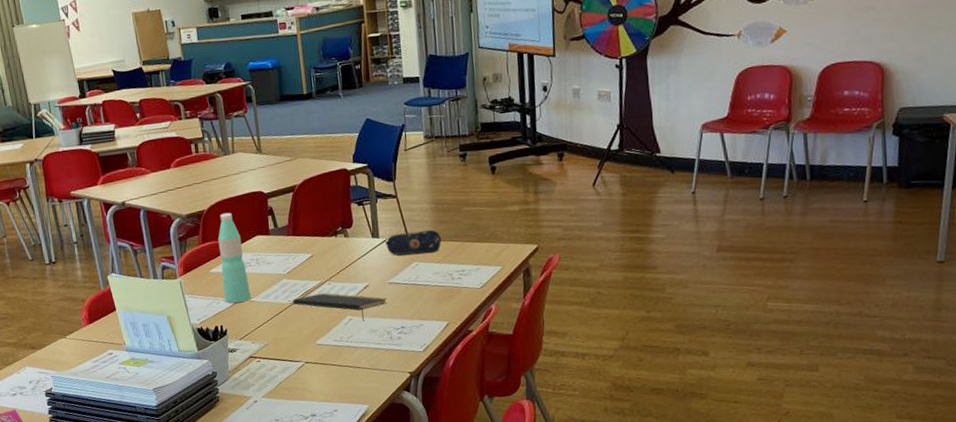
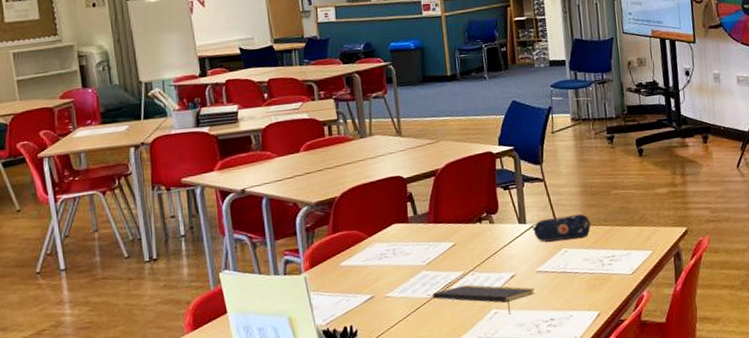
water bottle: present [217,212,251,303] -> none [350,199,386,300]

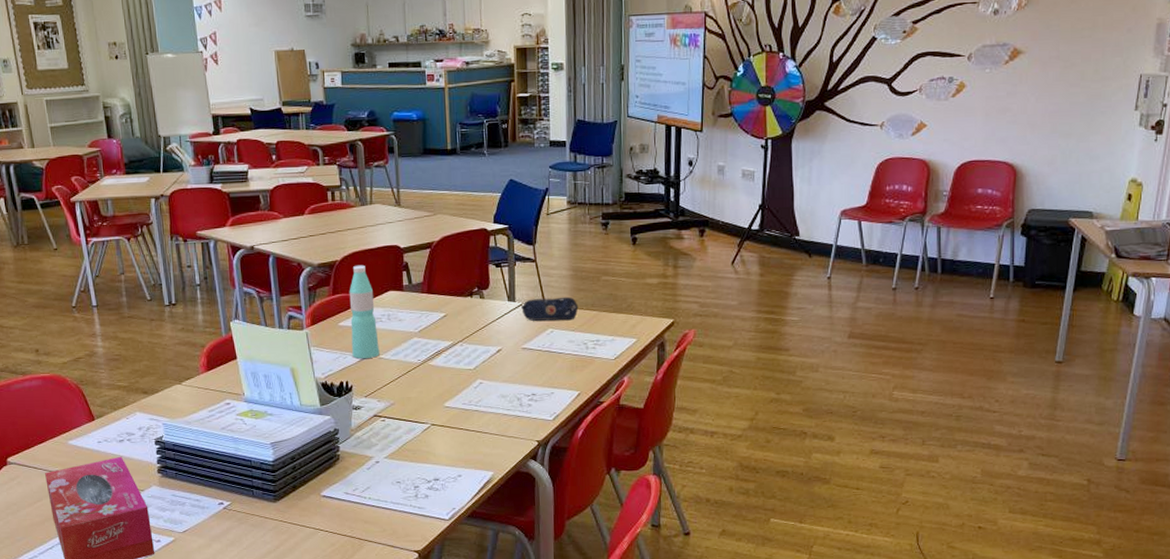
water bottle: none [350,199,386,300] -> present [349,265,380,359]
notepad: present [432,284,535,315] -> none [423,354,519,386]

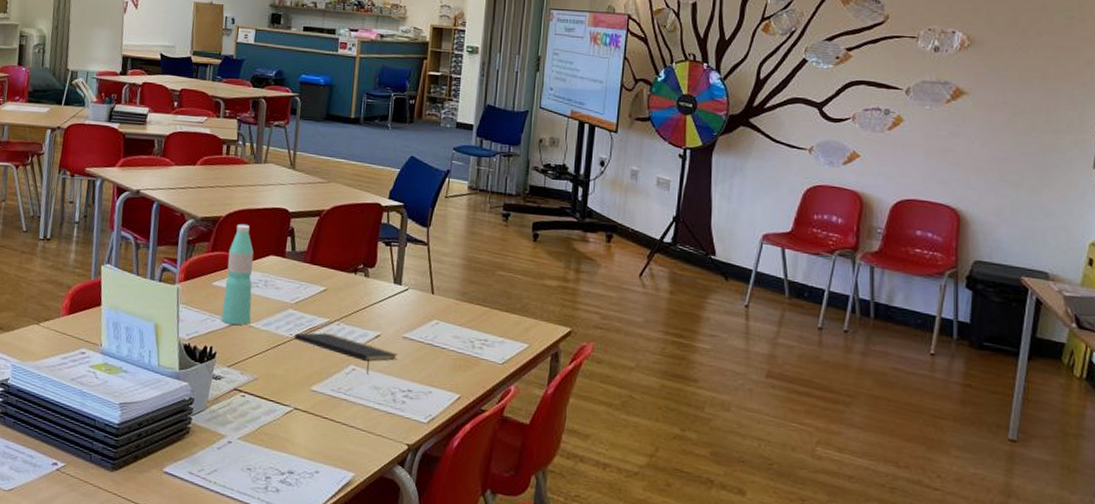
notepad: none [423,354,519,386] -> present [294,332,397,375]
pencil case: present [521,296,579,321] -> none [407,284,469,314]

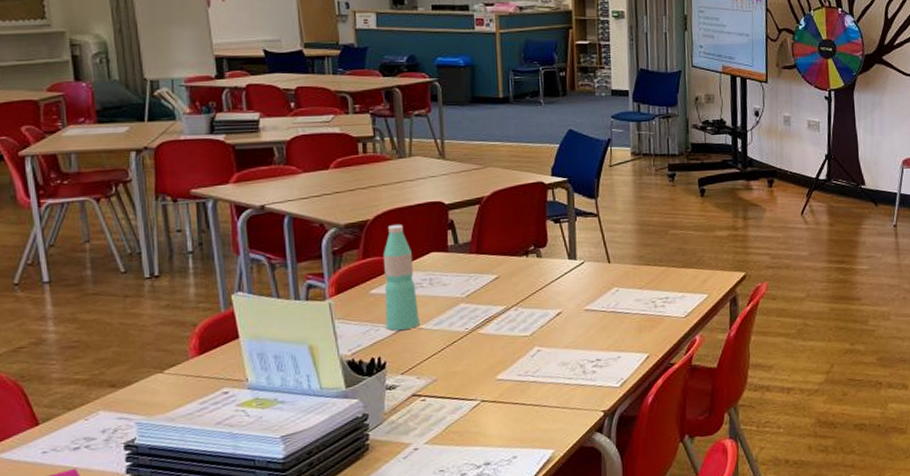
notepad: present [294,332,397,375] -> none [471,319,582,353]

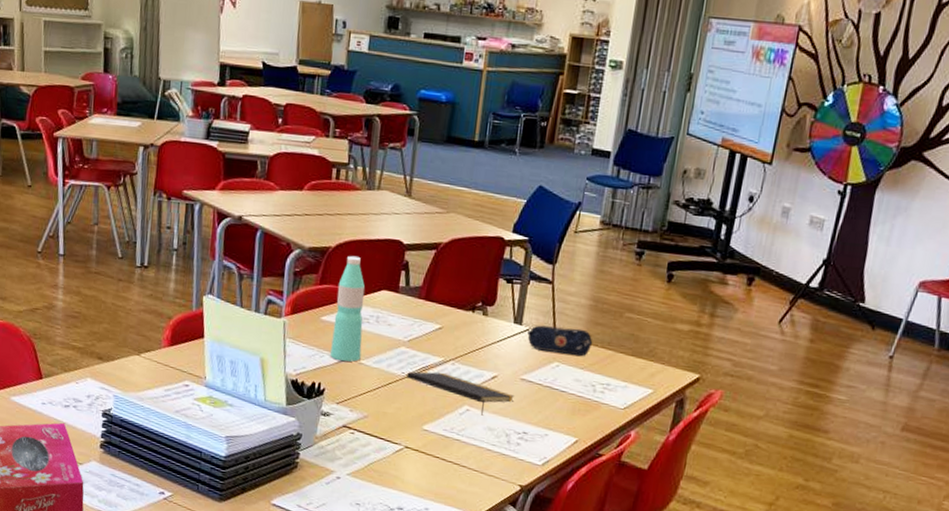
notepad: none [471,319,582,353] -> present [407,371,514,416]
pencil case: none [583,252,646,280] -> present [527,325,593,357]

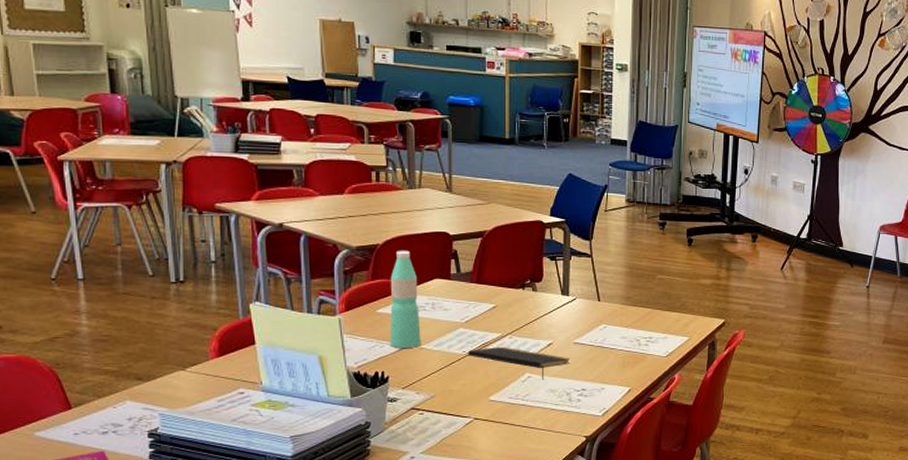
pencil case: present [527,325,593,357] -> none [575,293,633,317]

